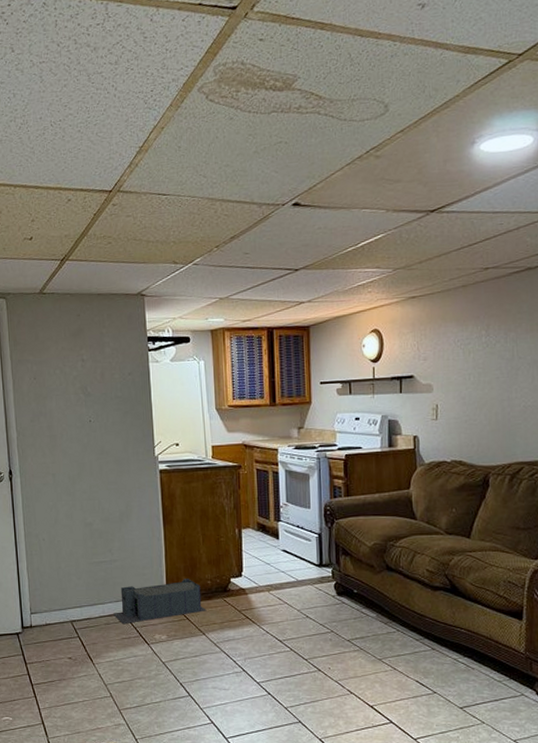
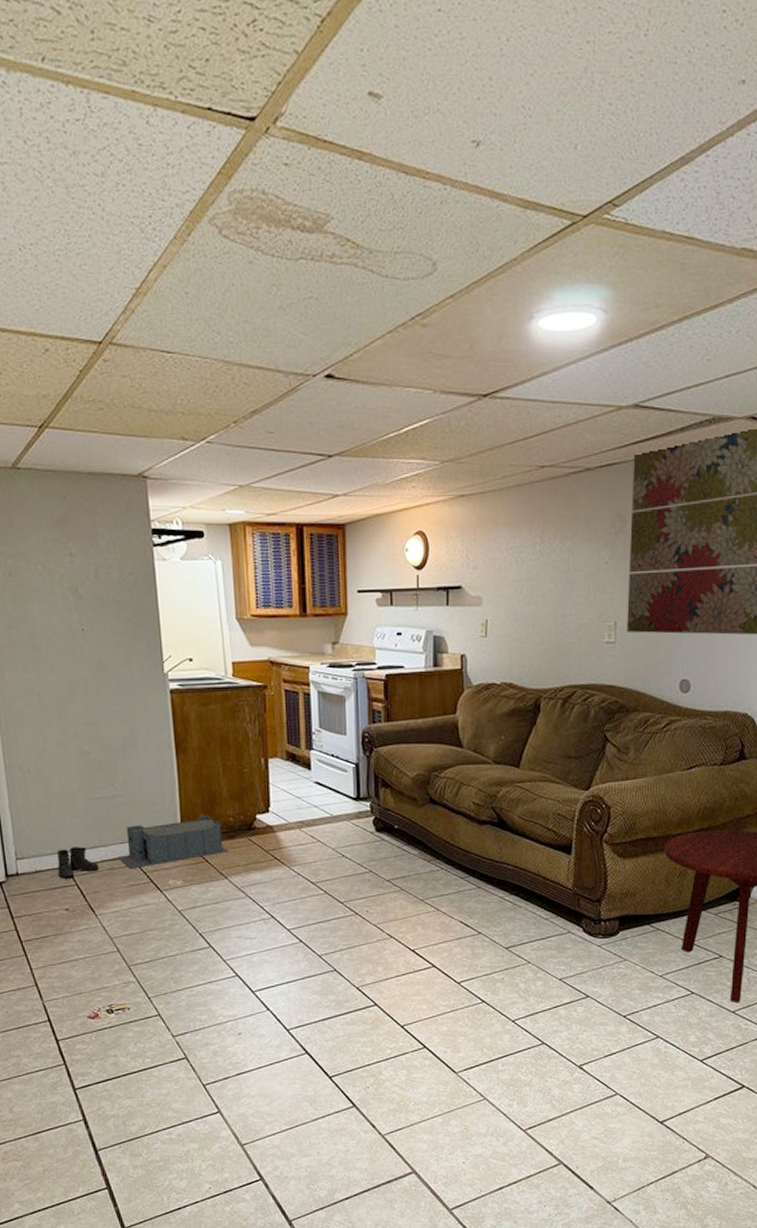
boots: none [58,604,98,631] -> present [51,847,100,879]

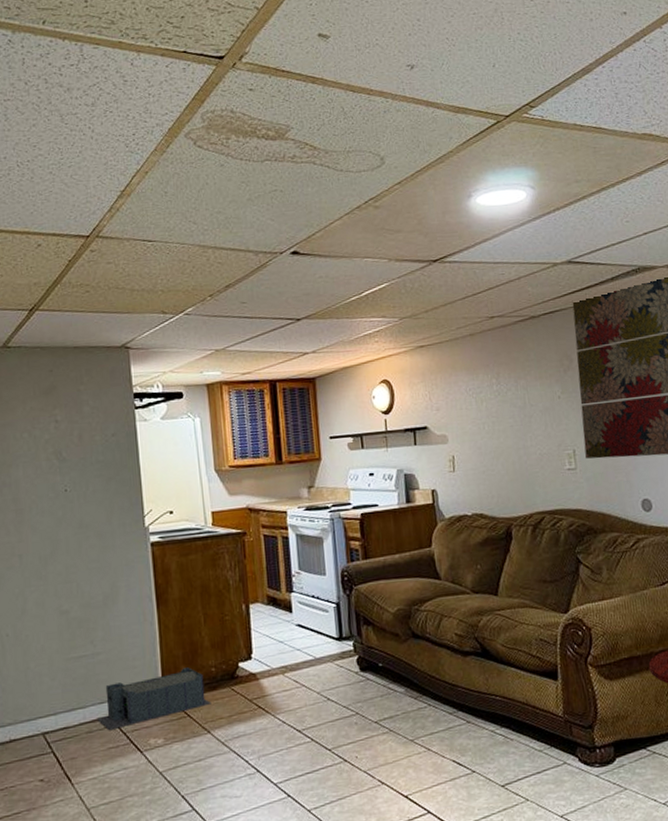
boots: present [51,847,100,879] -> none [26,710,77,747]

